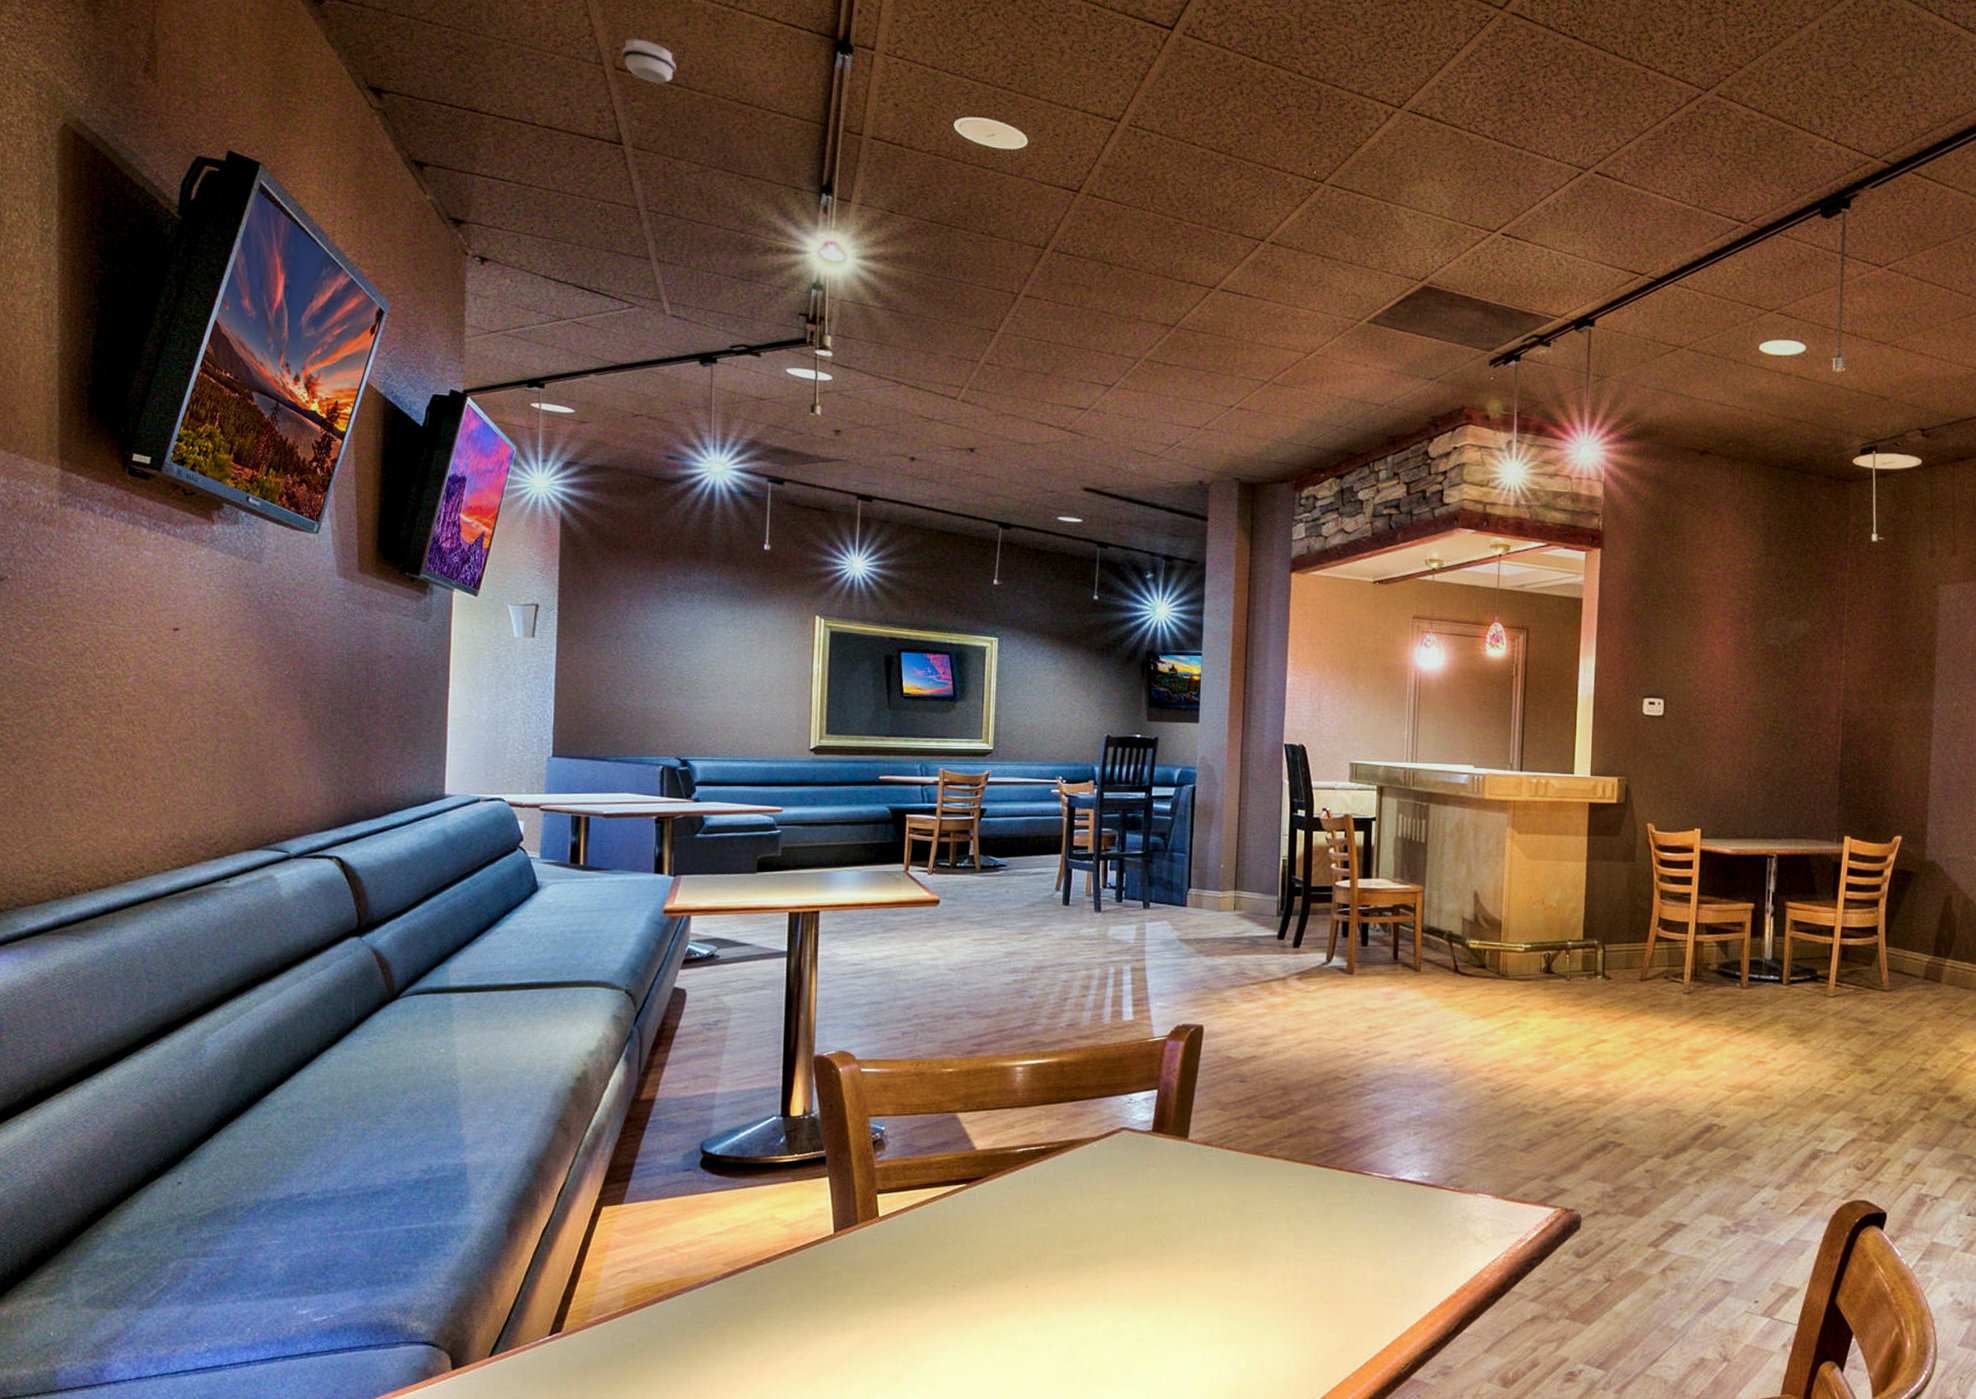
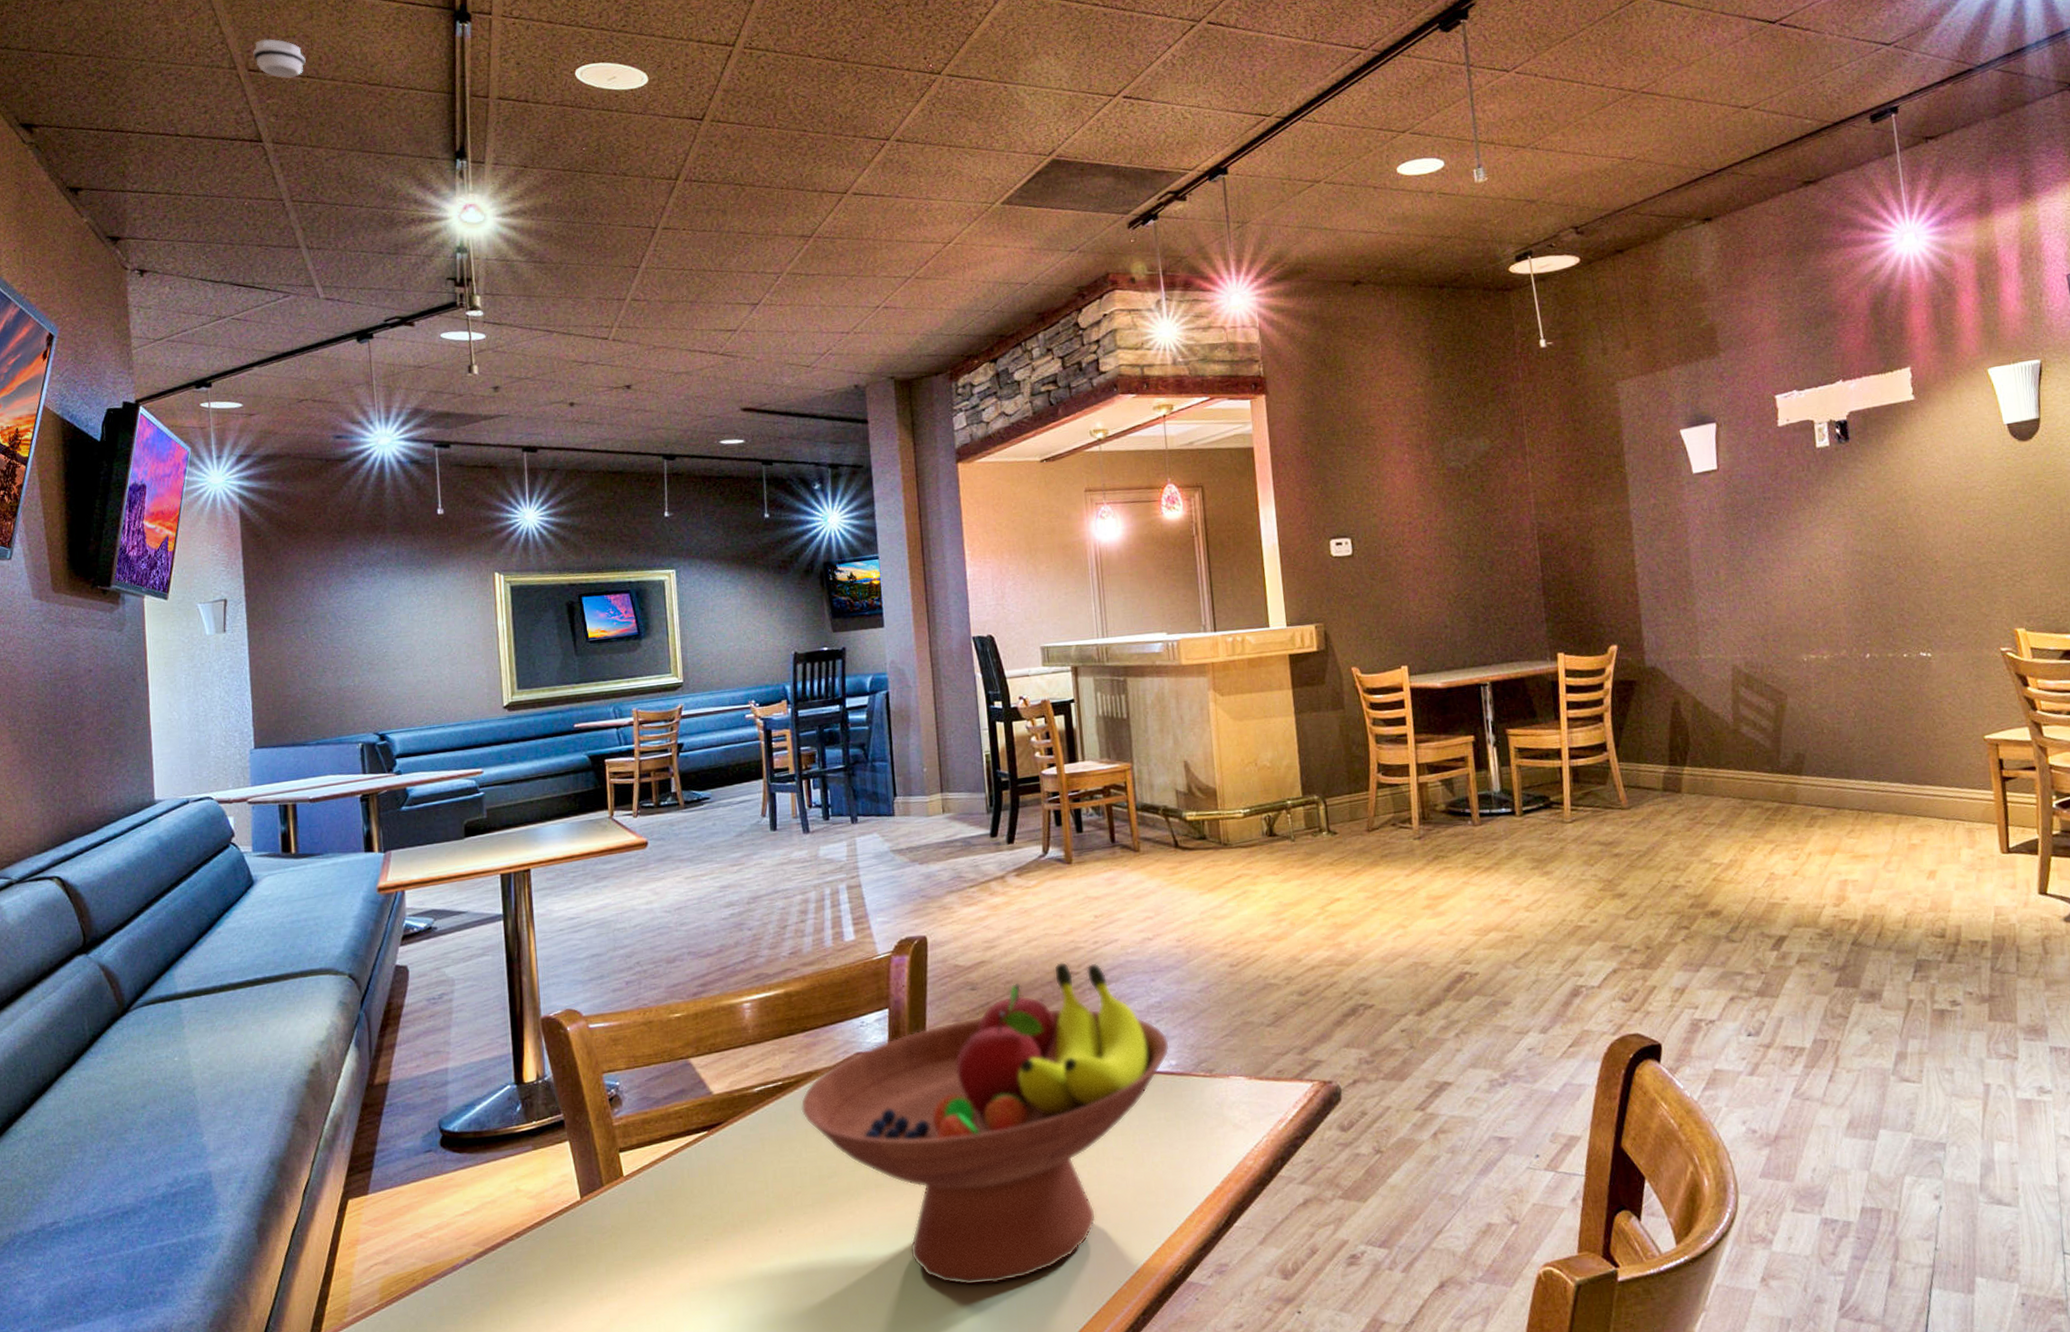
fruit bowl: none [1060,1066,1424,1360] -> present [800,961,1170,1286]

